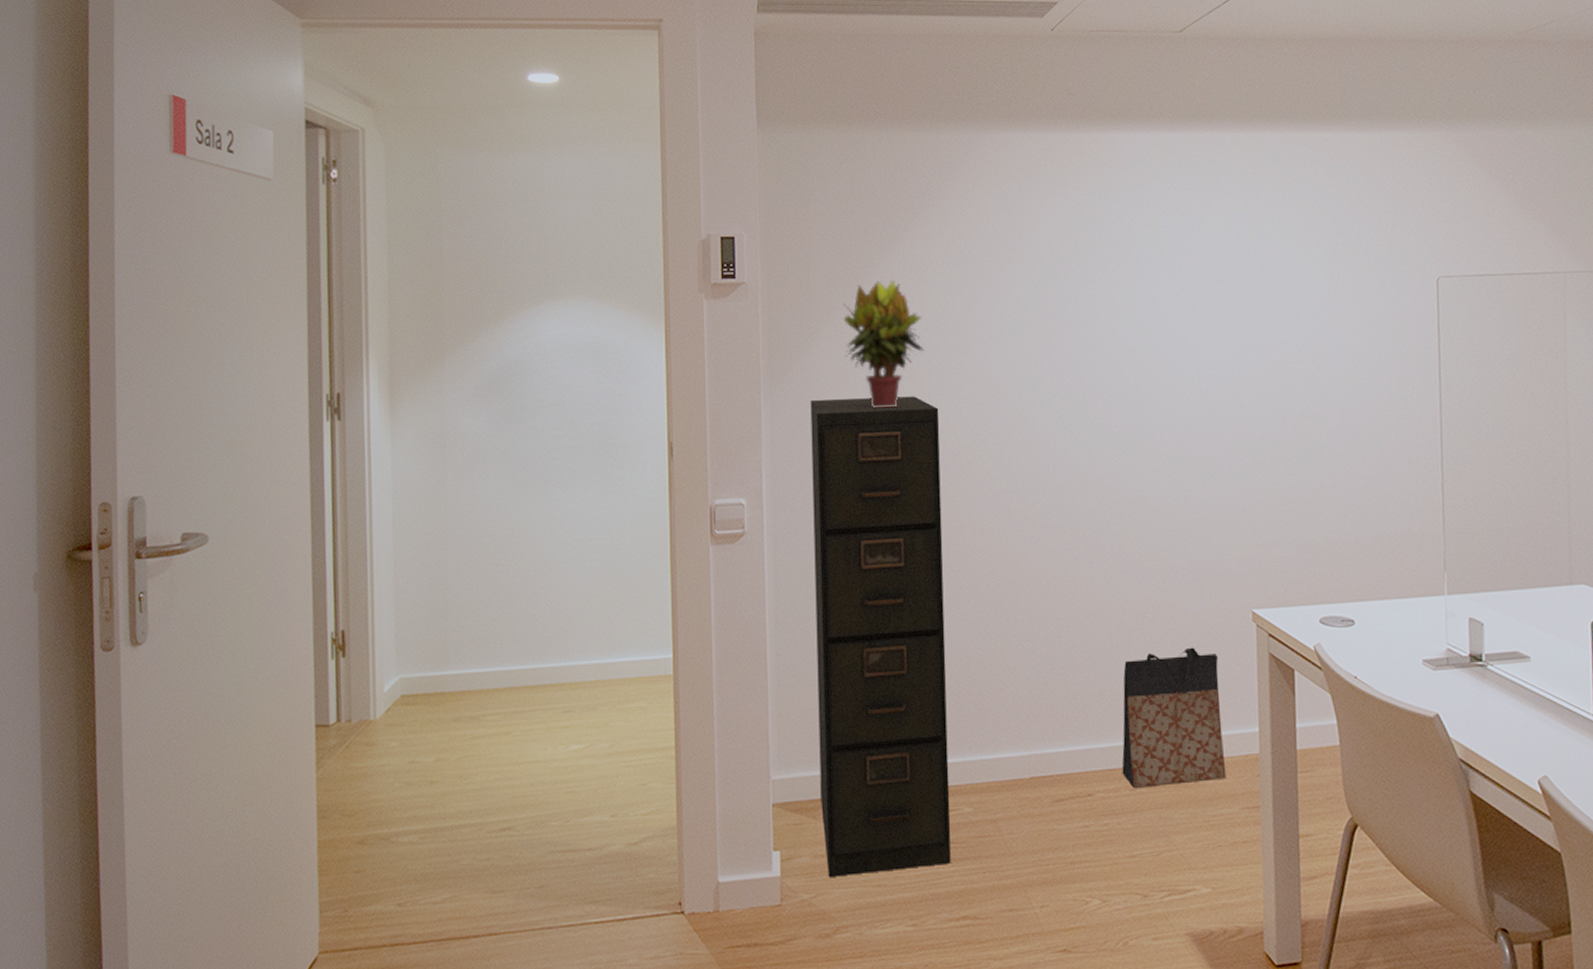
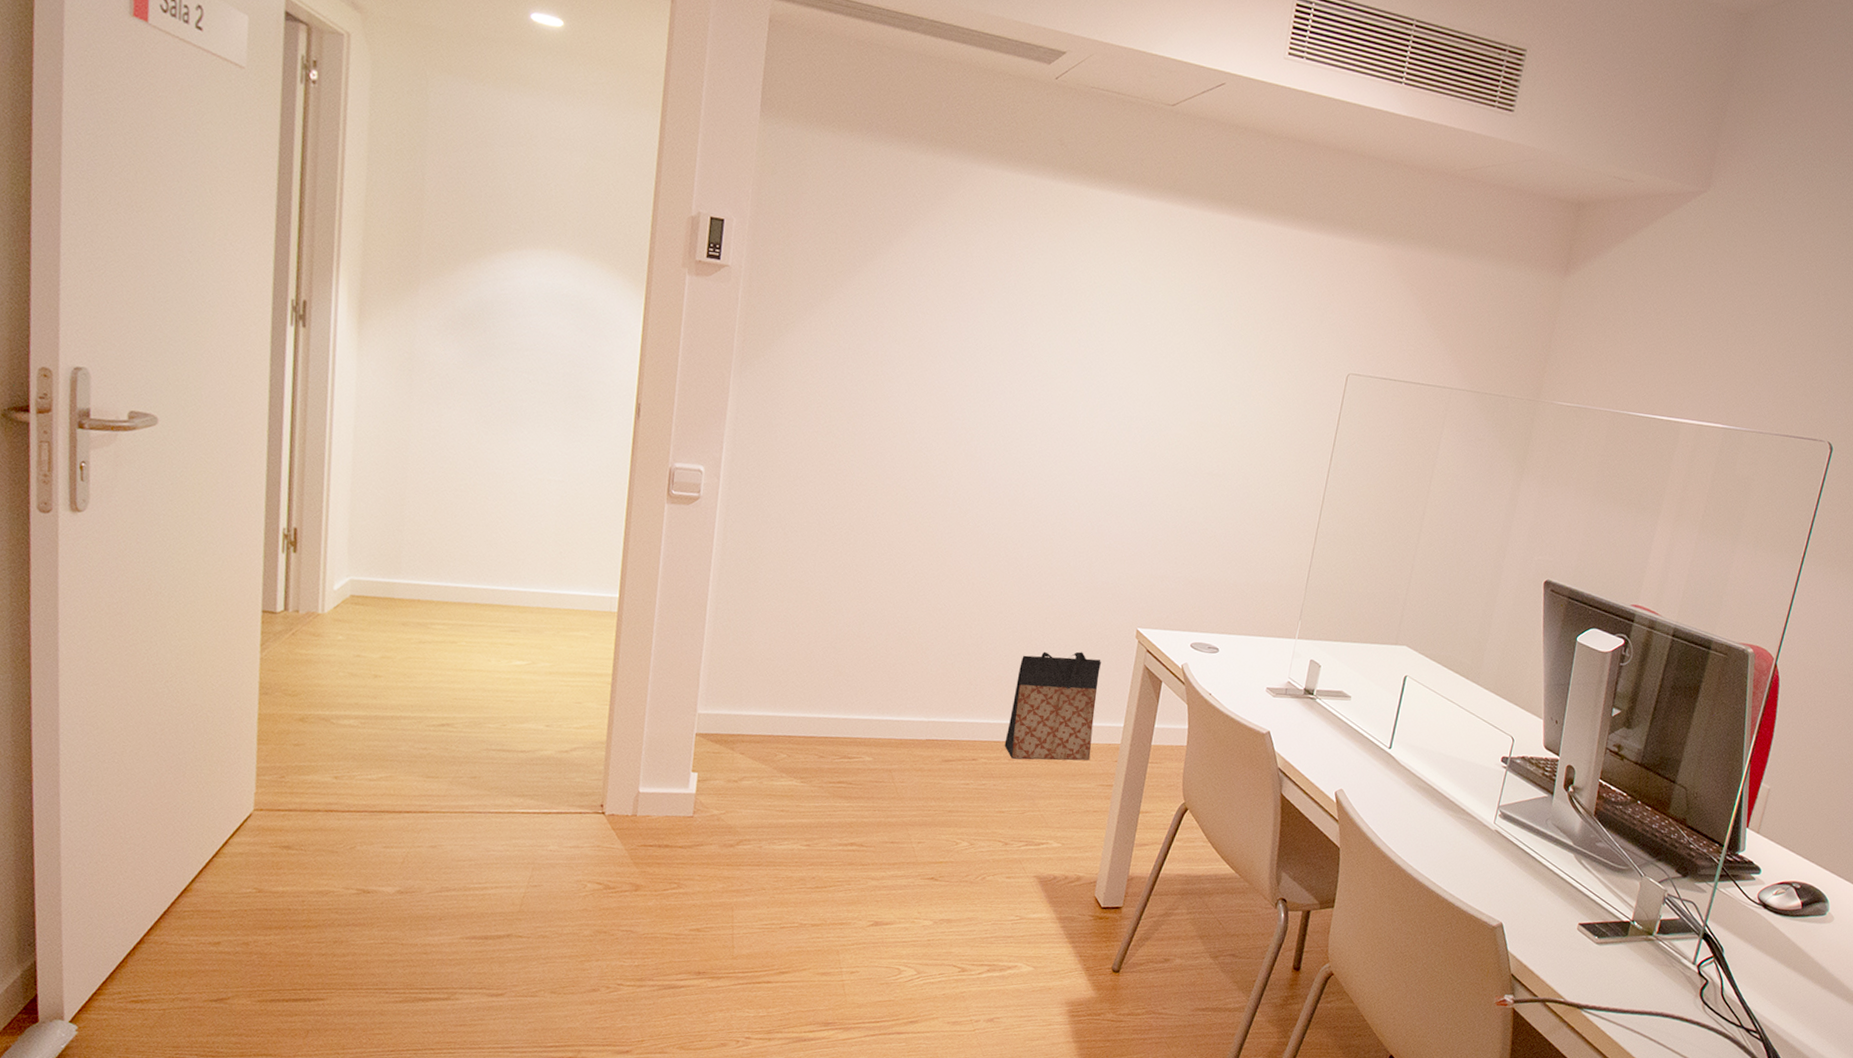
filing cabinet: present [810,396,951,877] -> none [738,386,895,800]
potted plant: present [843,280,925,408] -> none [816,287,892,407]

